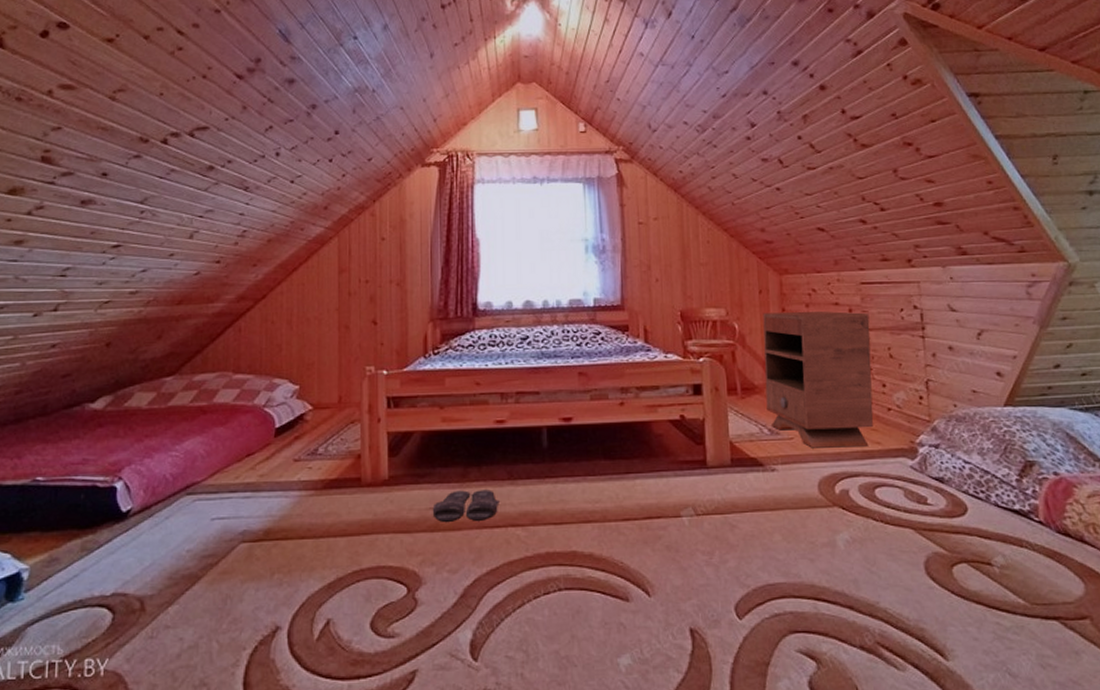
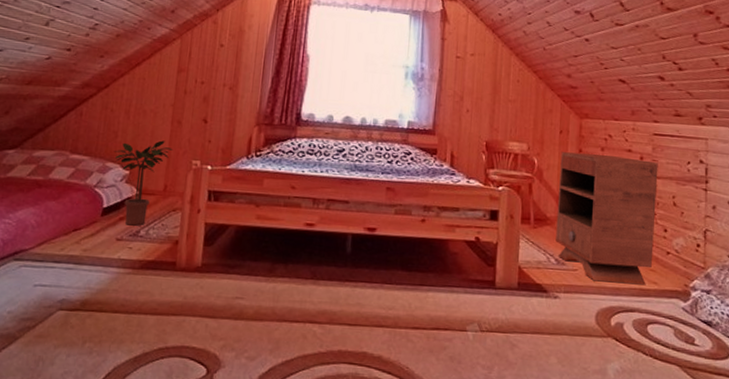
potted plant: none [280,349,344,444] -> present [114,140,173,226]
slippers: present [432,490,500,522] -> none [238,284,301,314]

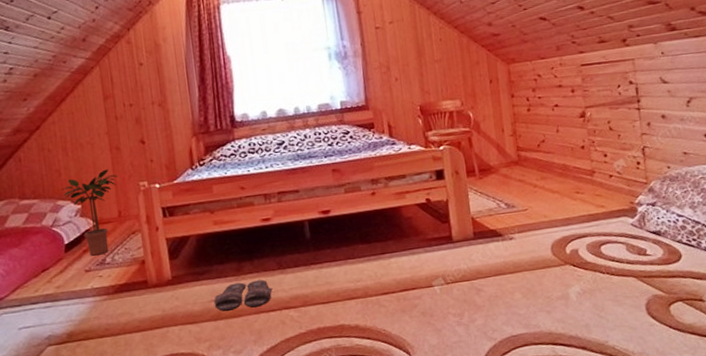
slippers: none [238,284,301,314] -> present [213,279,273,311]
nightstand: present [556,152,658,285] -> none [494,92,597,217]

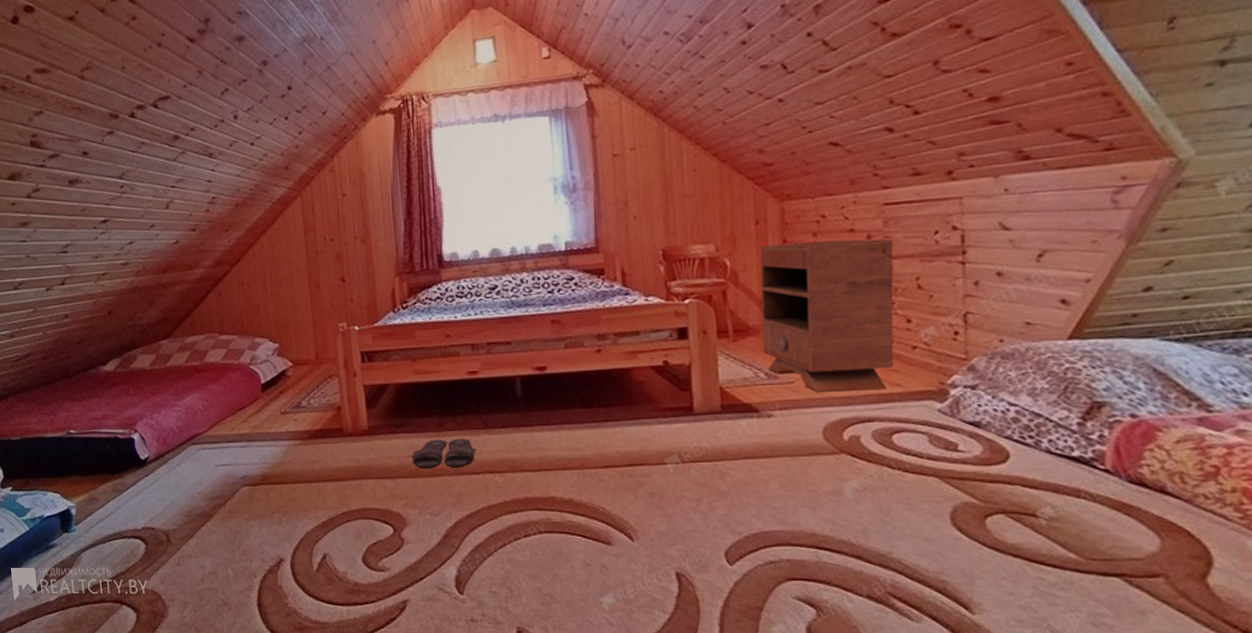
potted plant: present [61,169,118,256] -> none [259,307,317,398]
nightstand: none [494,92,597,217] -> present [759,238,894,392]

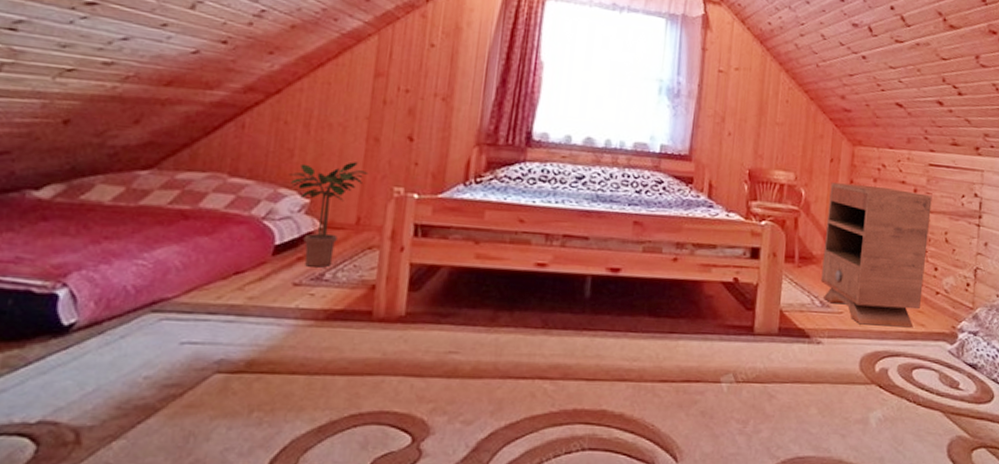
potted plant: none [259,307,317,398] -> present [289,161,369,268]
slippers: present [411,438,476,469] -> none [451,335,529,370]

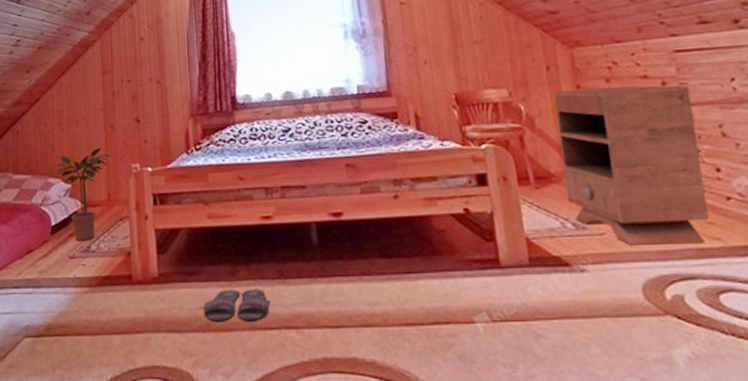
slippers: none [451,335,529,370] -> present [202,289,271,322]

